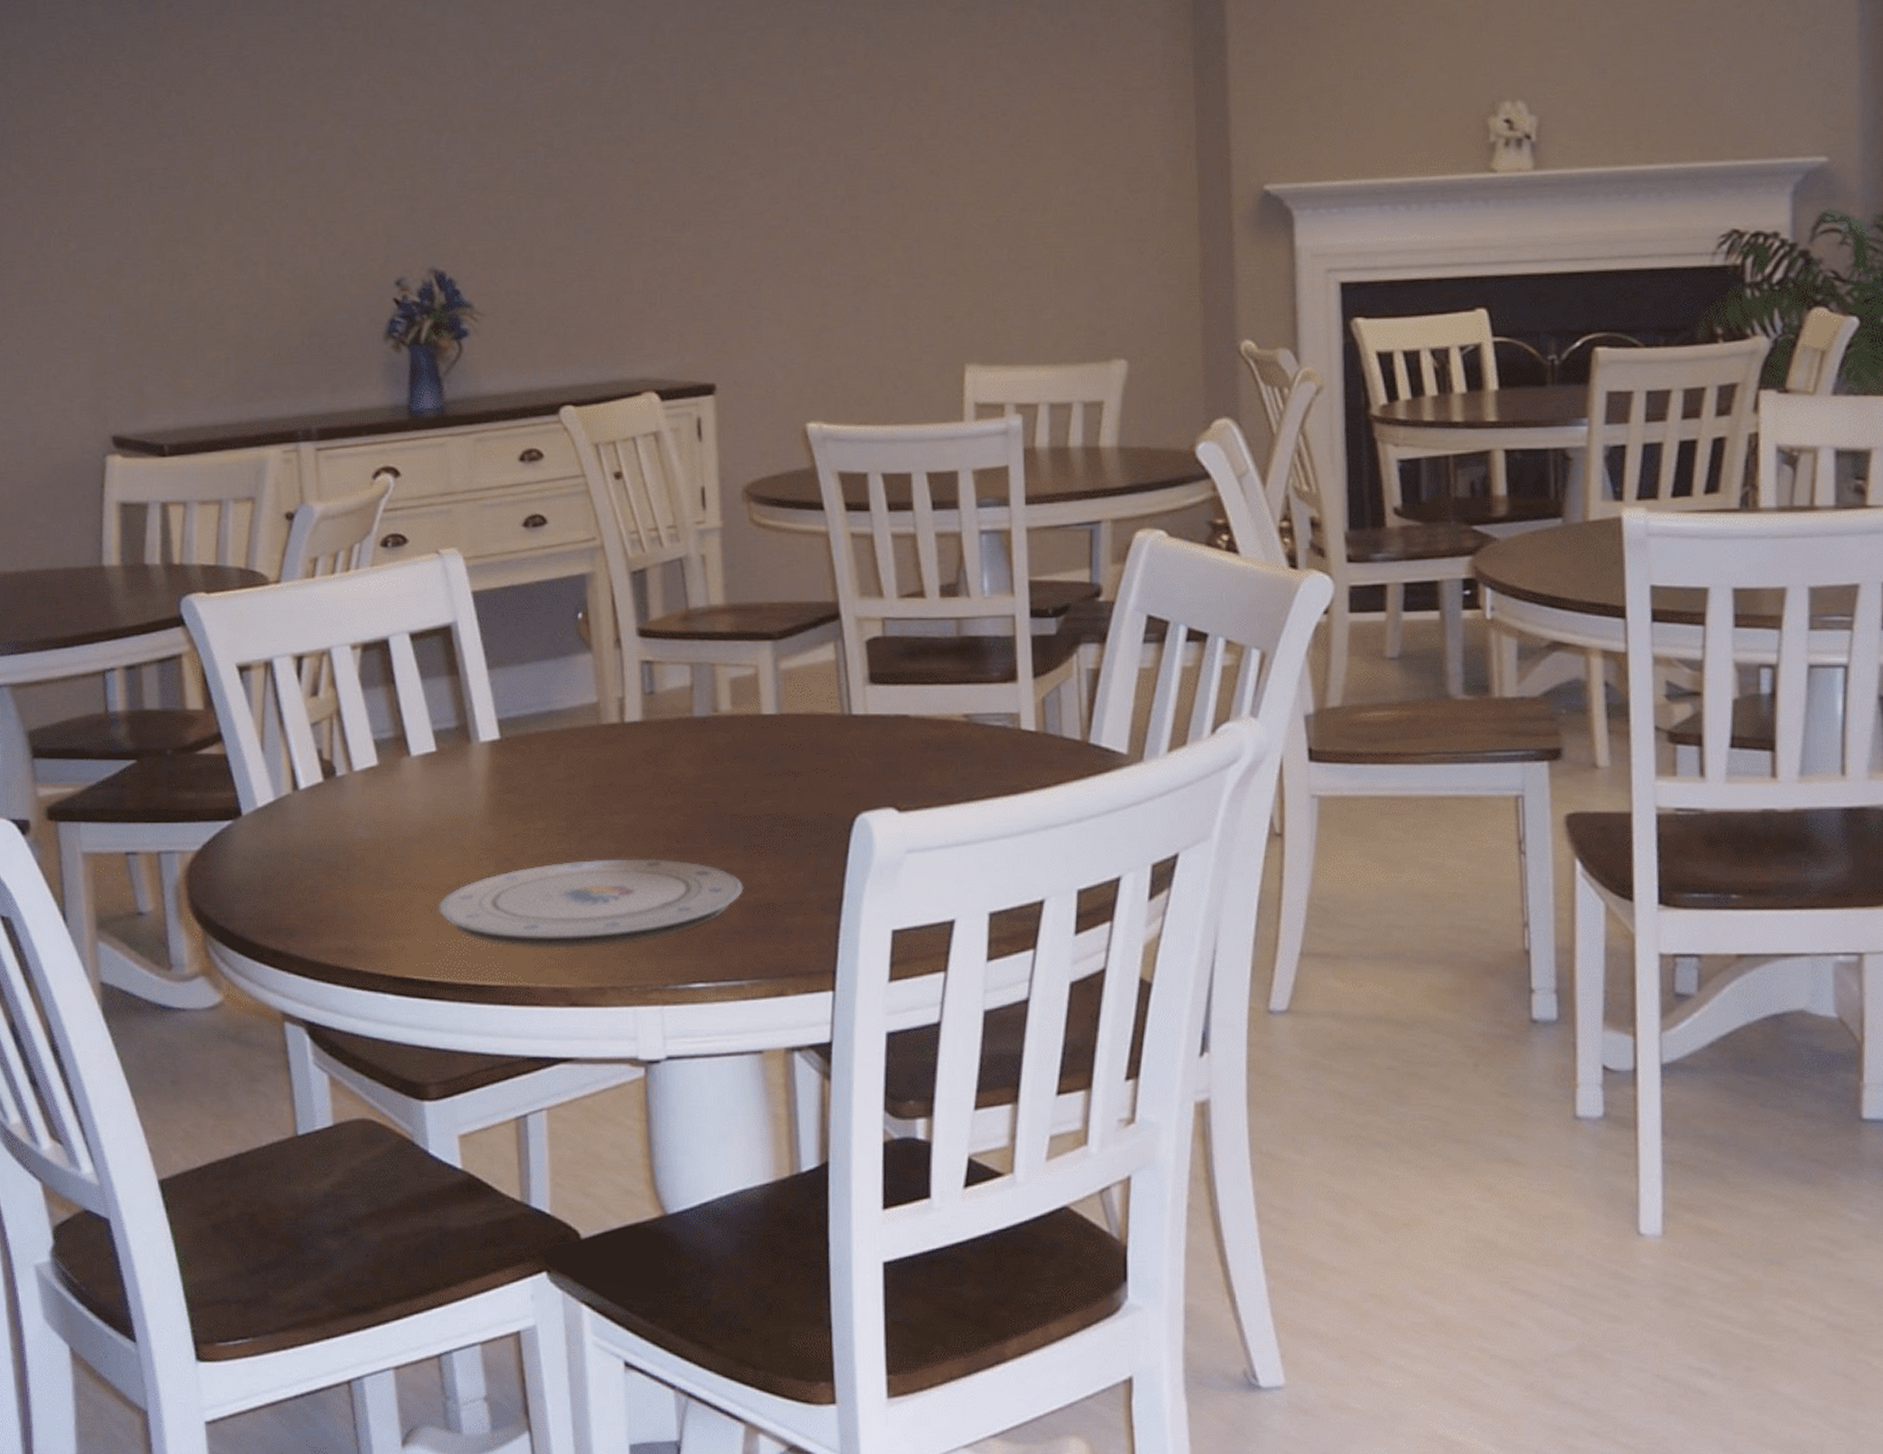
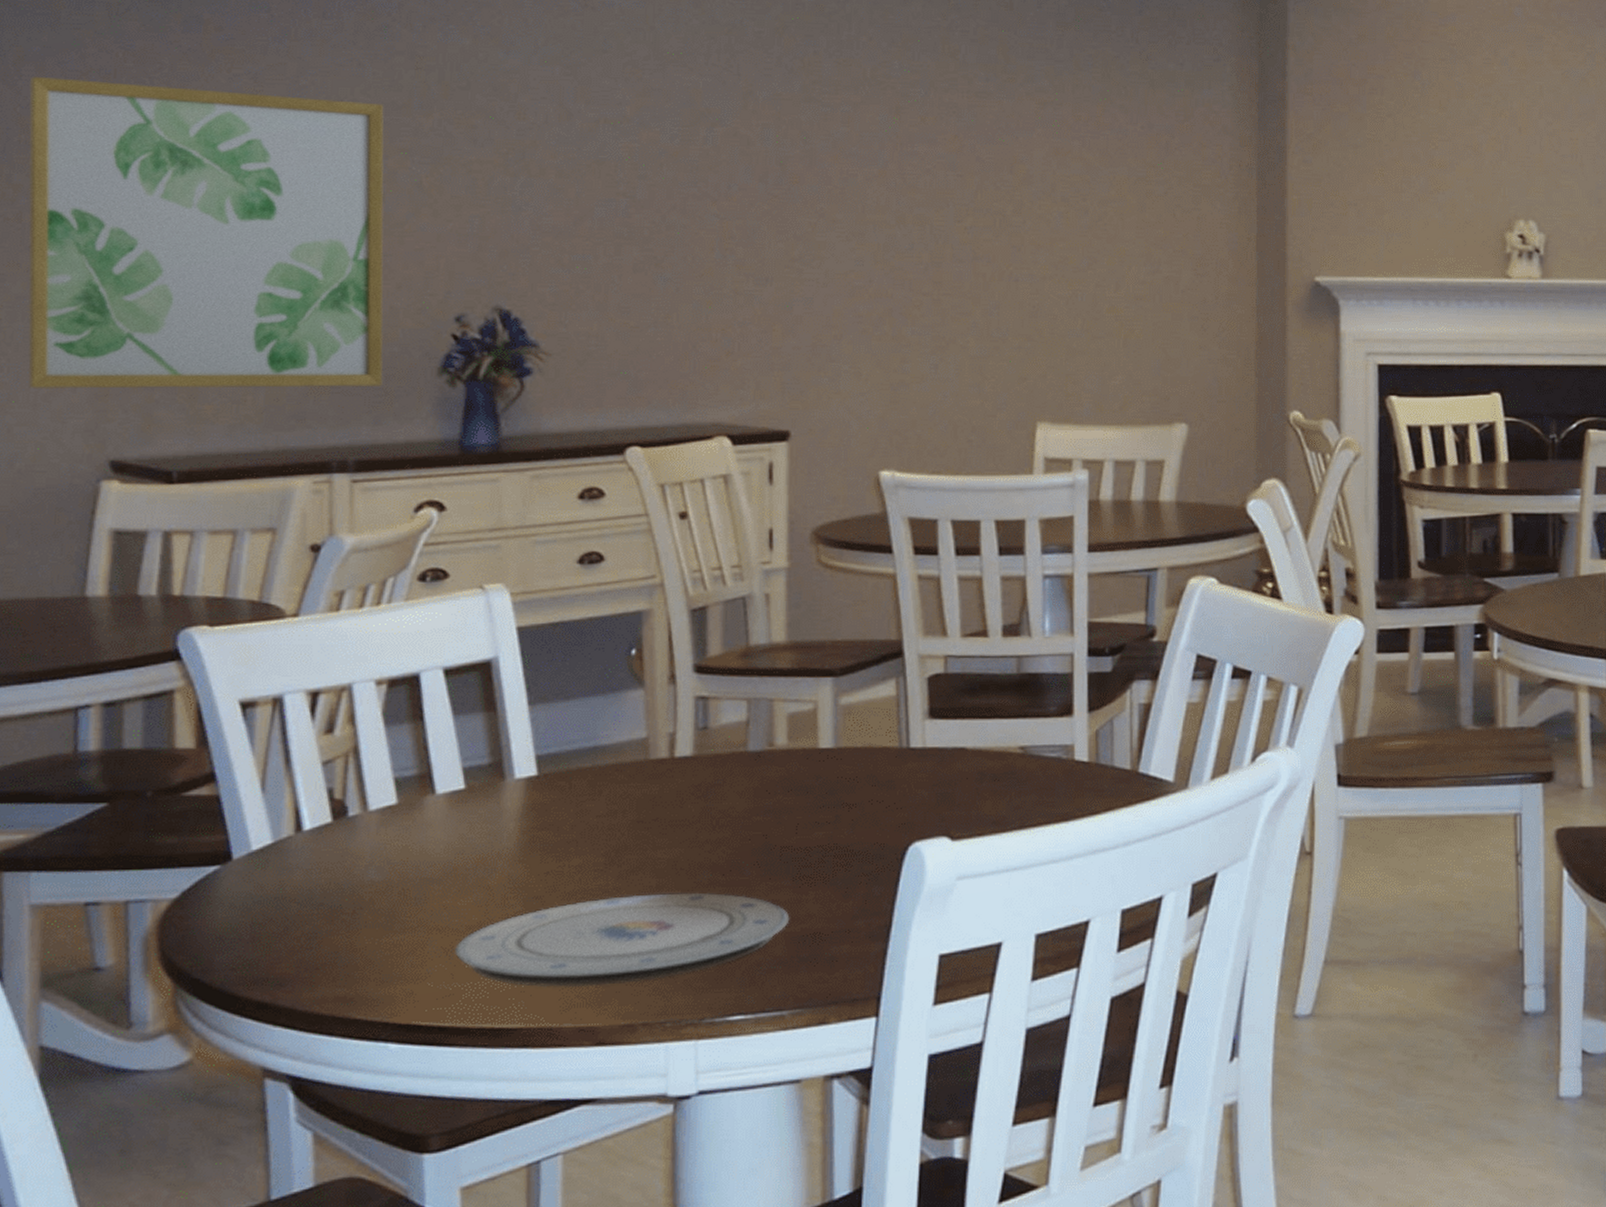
wall art: none [18,67,336,370] -> present [28,76,385,390]

